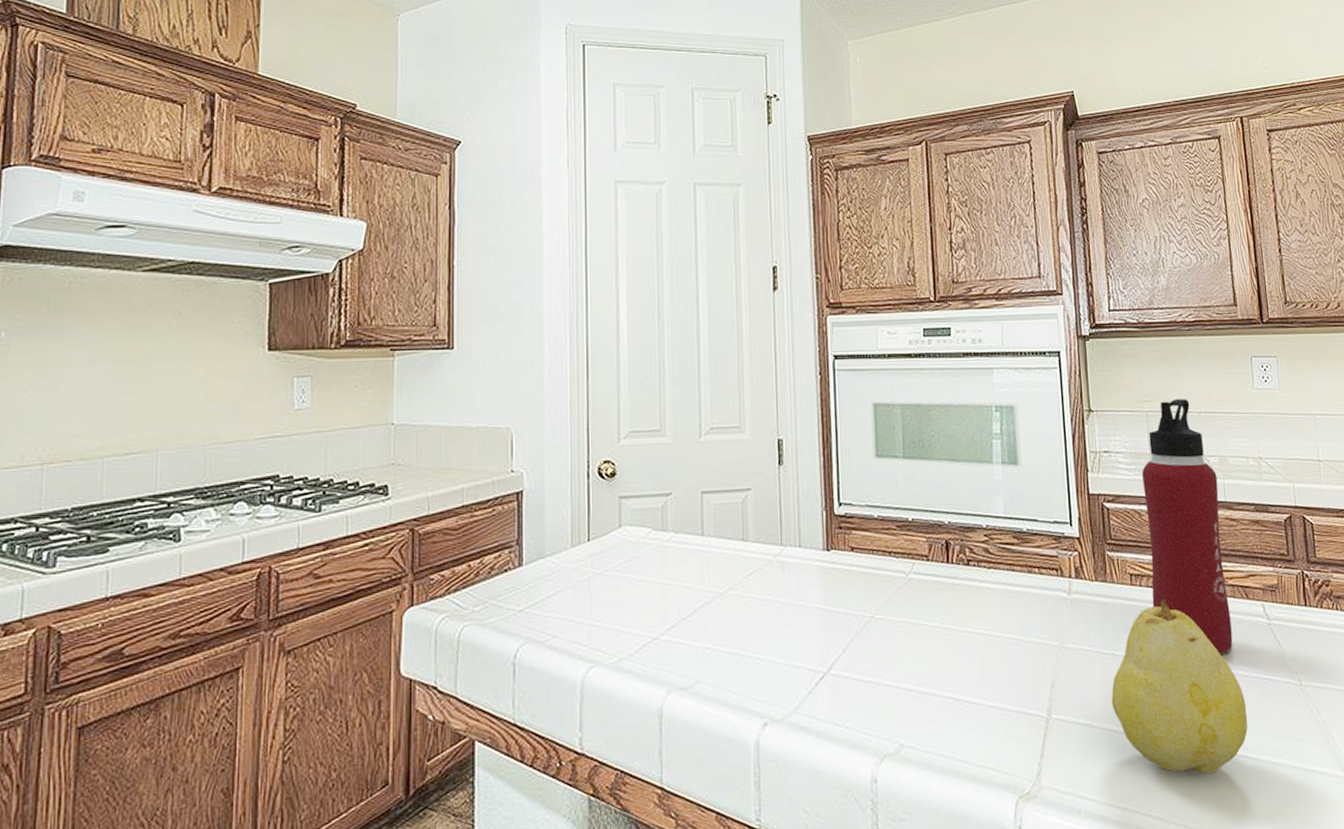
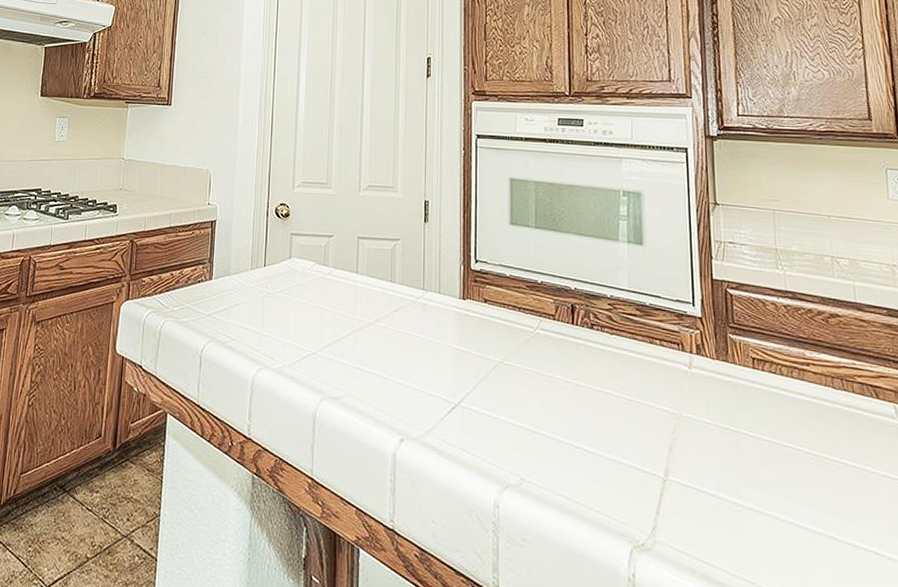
fruit: present [1111,599,1248,774] -> none [729,386,876,561]
water bottle: present [1142,399,1233,654] -> none [767,201,861,448]

